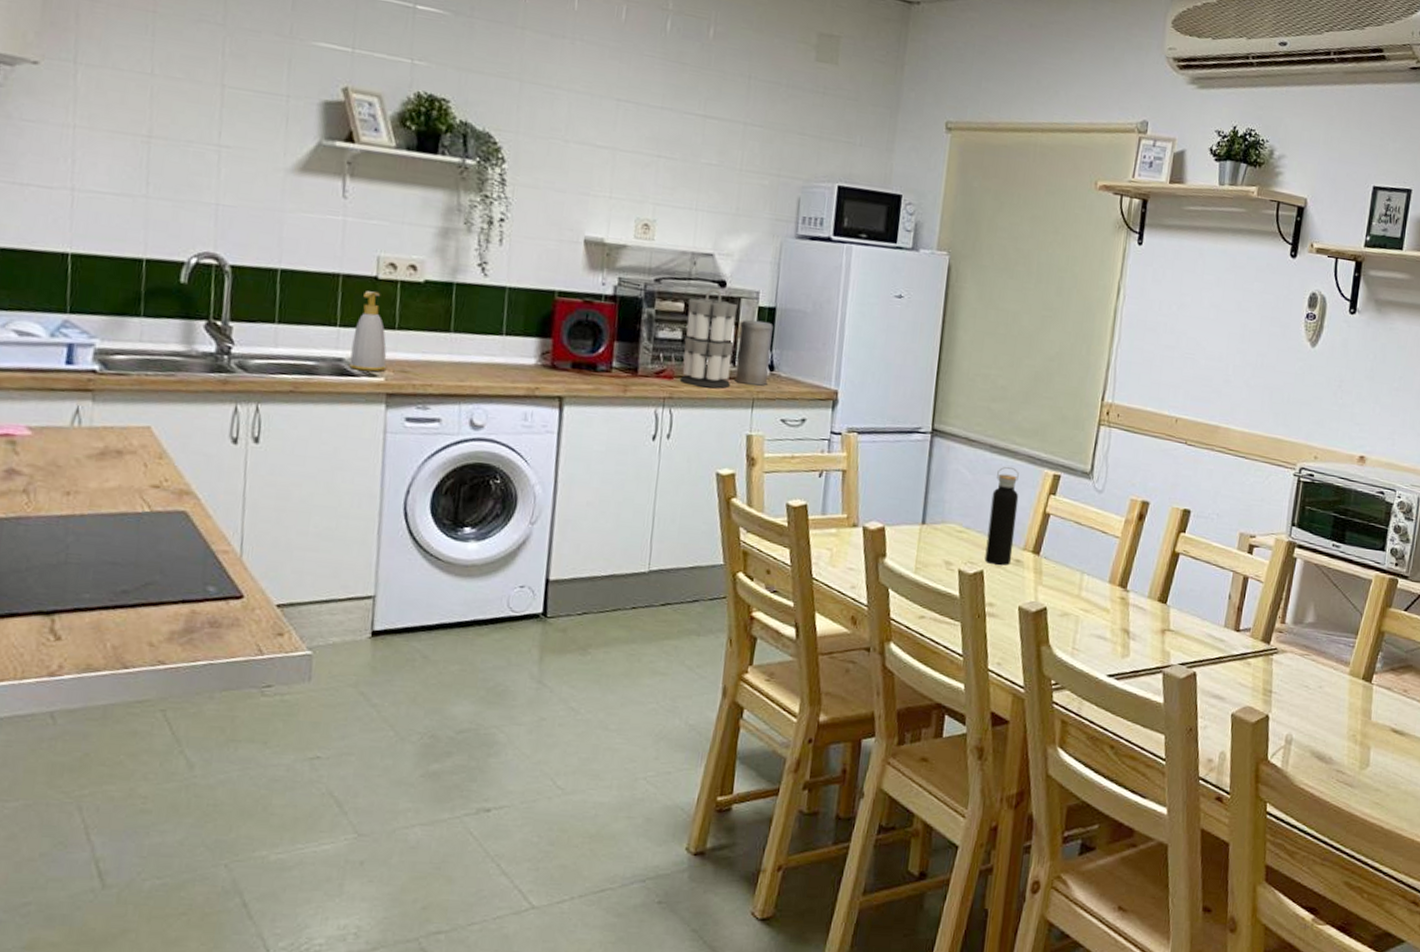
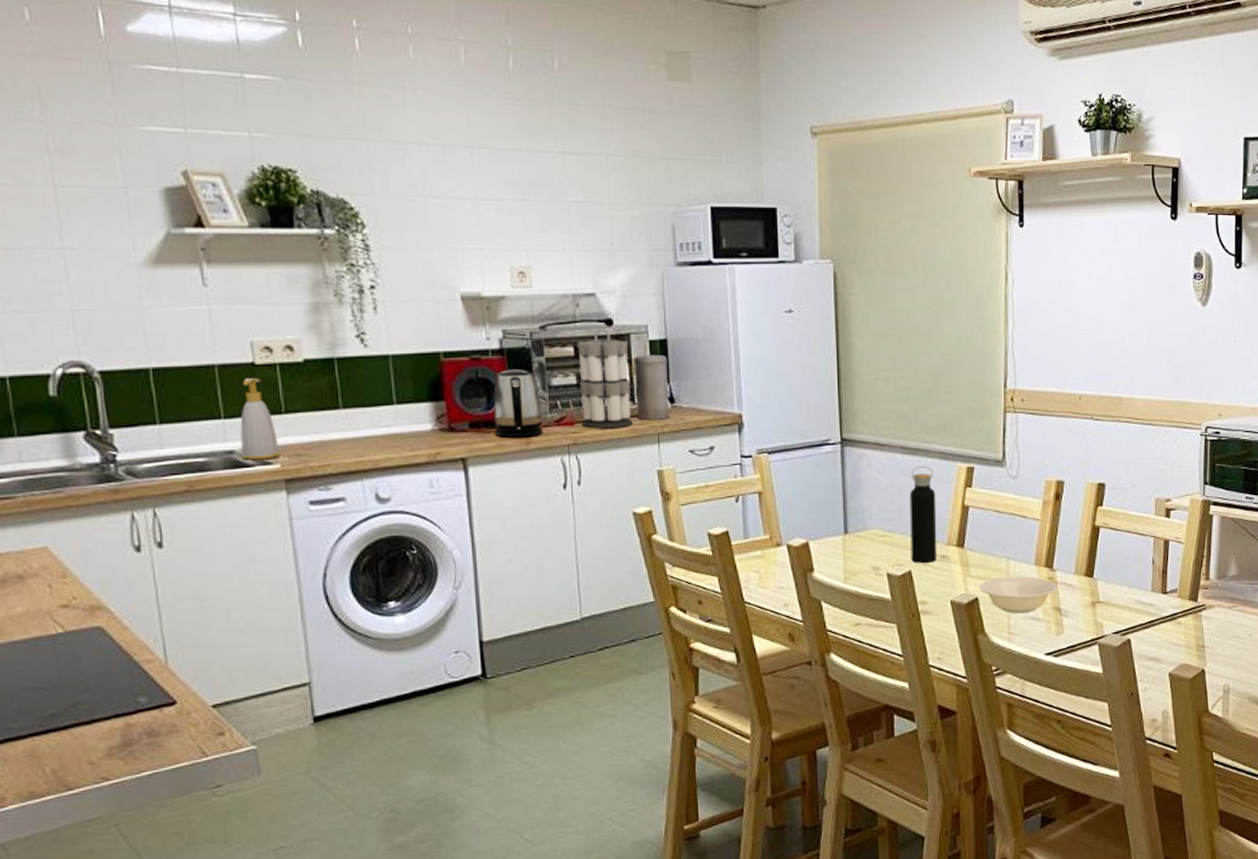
kettle: none [595,316,644,386] -> present [493,369,544,439]
bowl: none [1049,590,1129,631] -> present [979,576,1058,614]

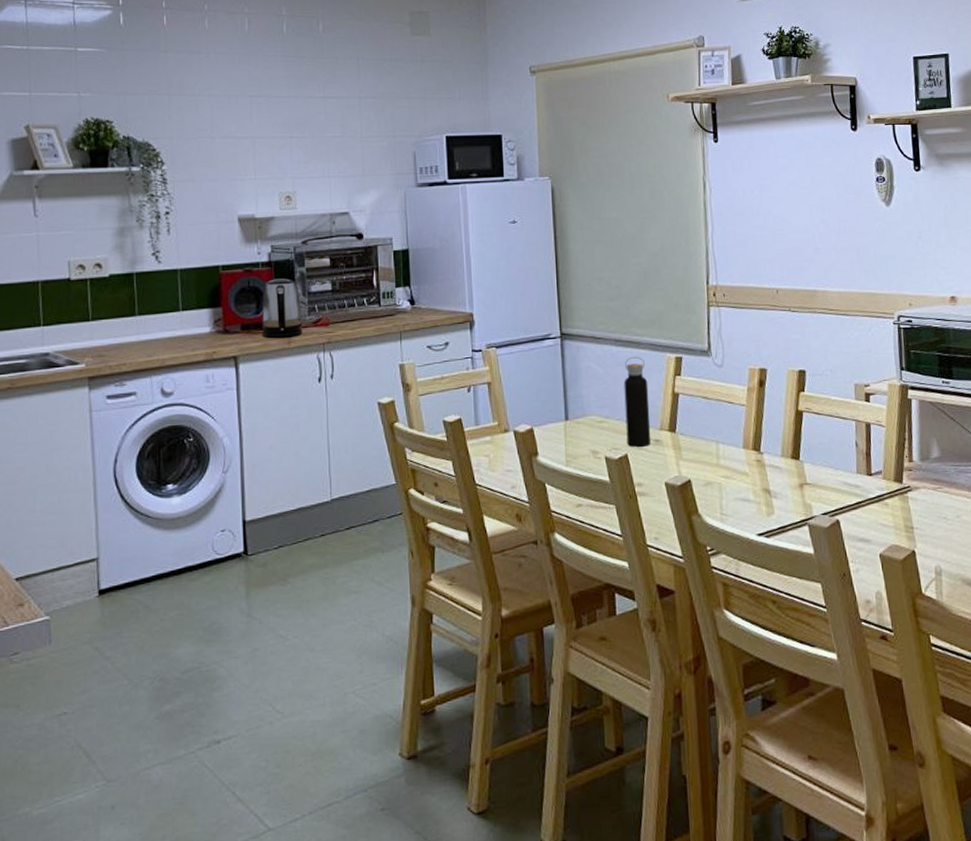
soap bottle: present [240,378,281,460] -> none [55,291,86,361]
spice rack: present [577,328,633,429] -> none [332,242,379,329]
canister: present [633,354,670,421] -> none [380,262,411,321]
bowl: present [979,576,1058,614] -> none [691,459,766,495]

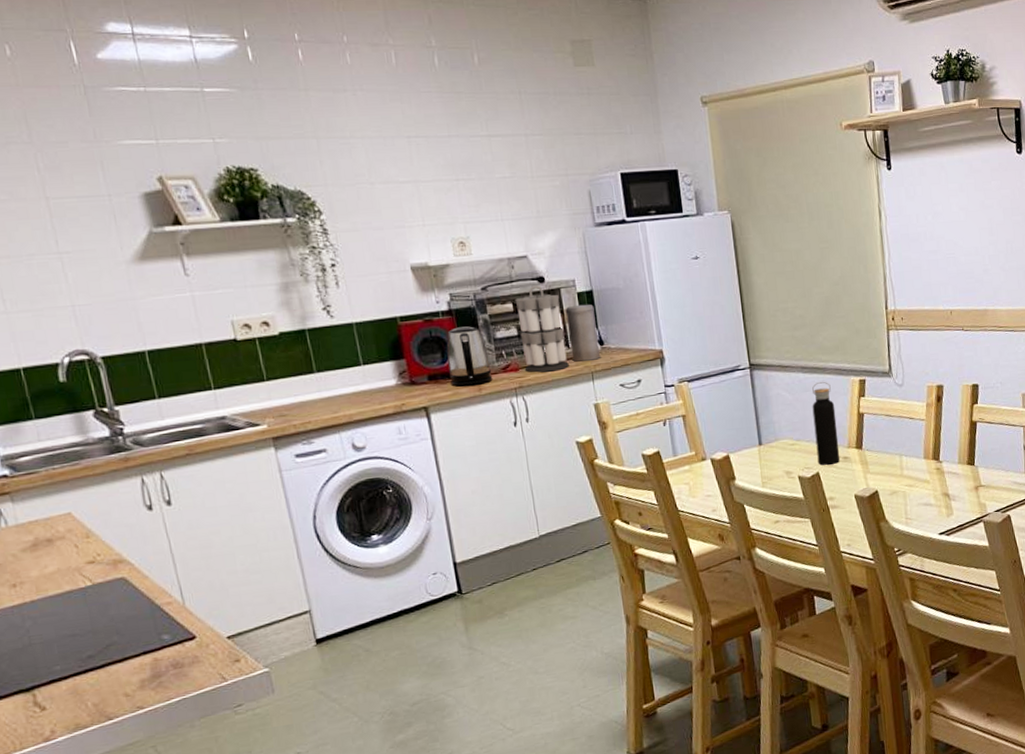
spice rack: none [332,242,379,329] -> present [515,285,569,373]
canister: none [380,262,411,321] -> present [565,304,601,363]

